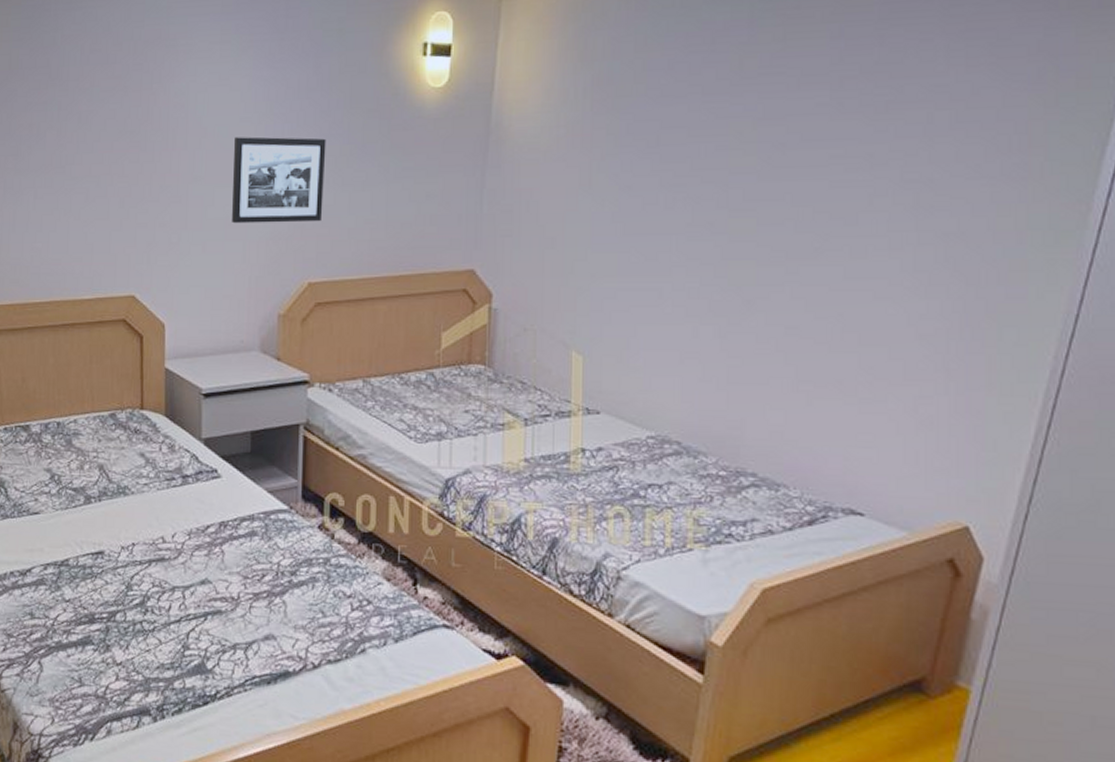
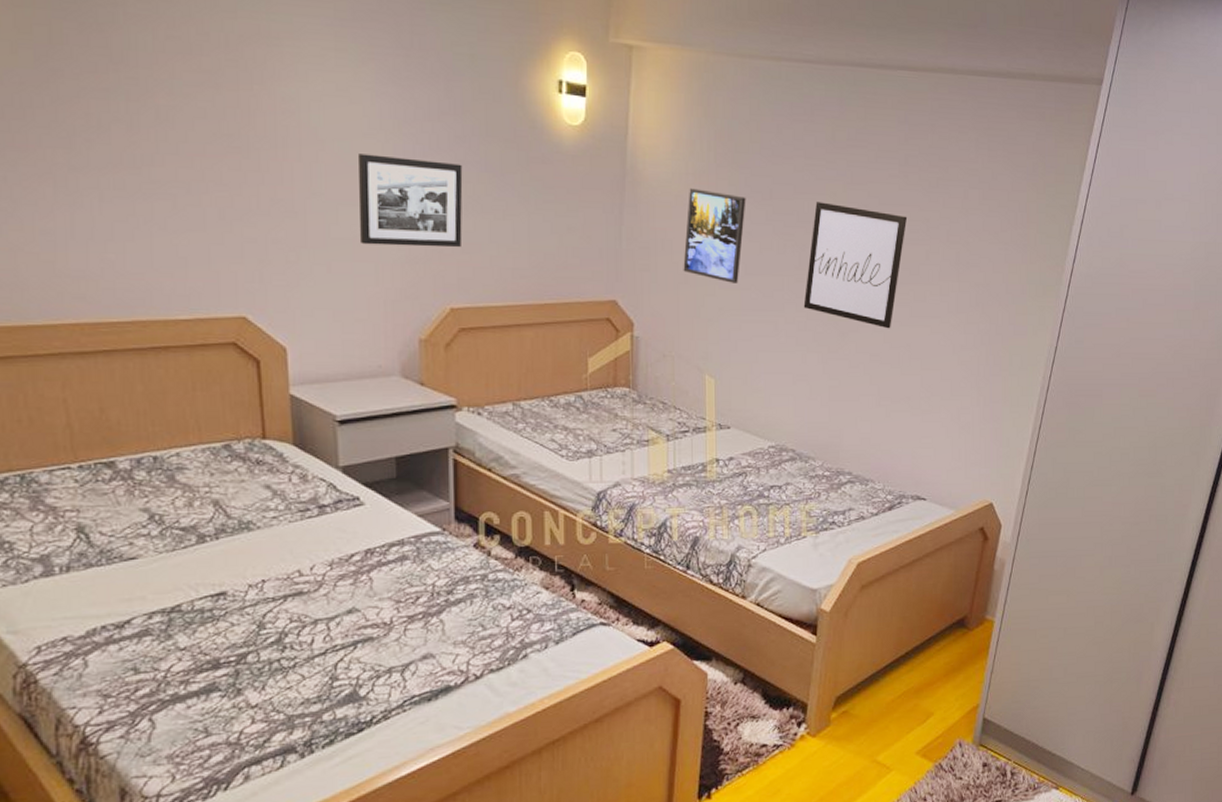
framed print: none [550,142,627,246] -> present [683,188,746,283]
wall art: none [696,144,842,295] -> present [803,202,908,329]

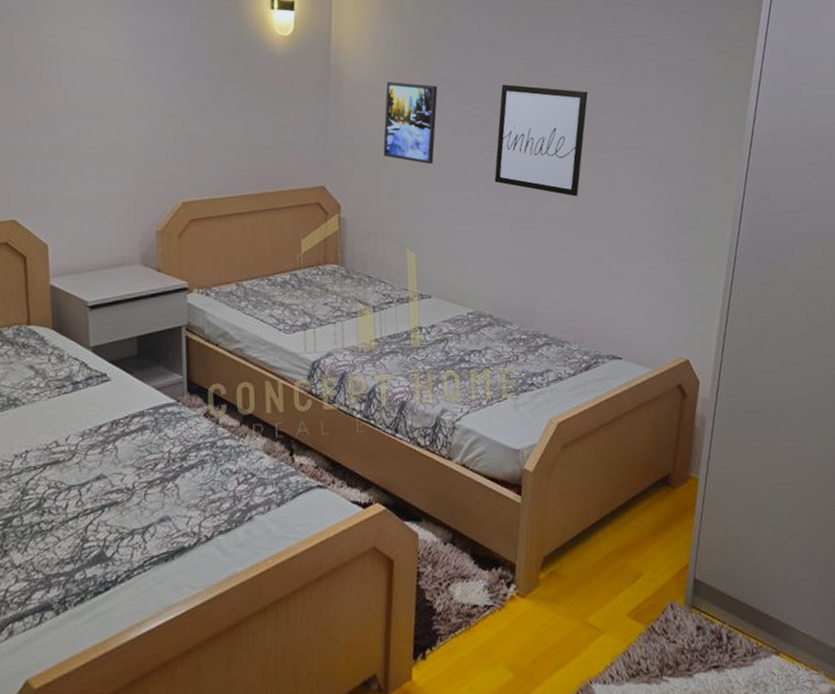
picture frame: present [359,154,463,248] -> none [107,75,192,152]

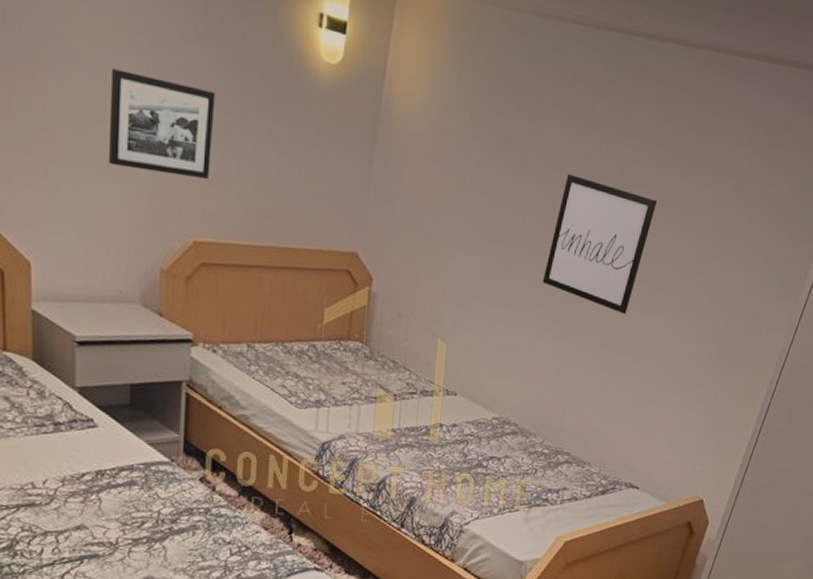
picture frame: none [107,75,192,152] -> present [109,68,216,179]
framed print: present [383,81,438,164] -> none [427,144,498,250]

